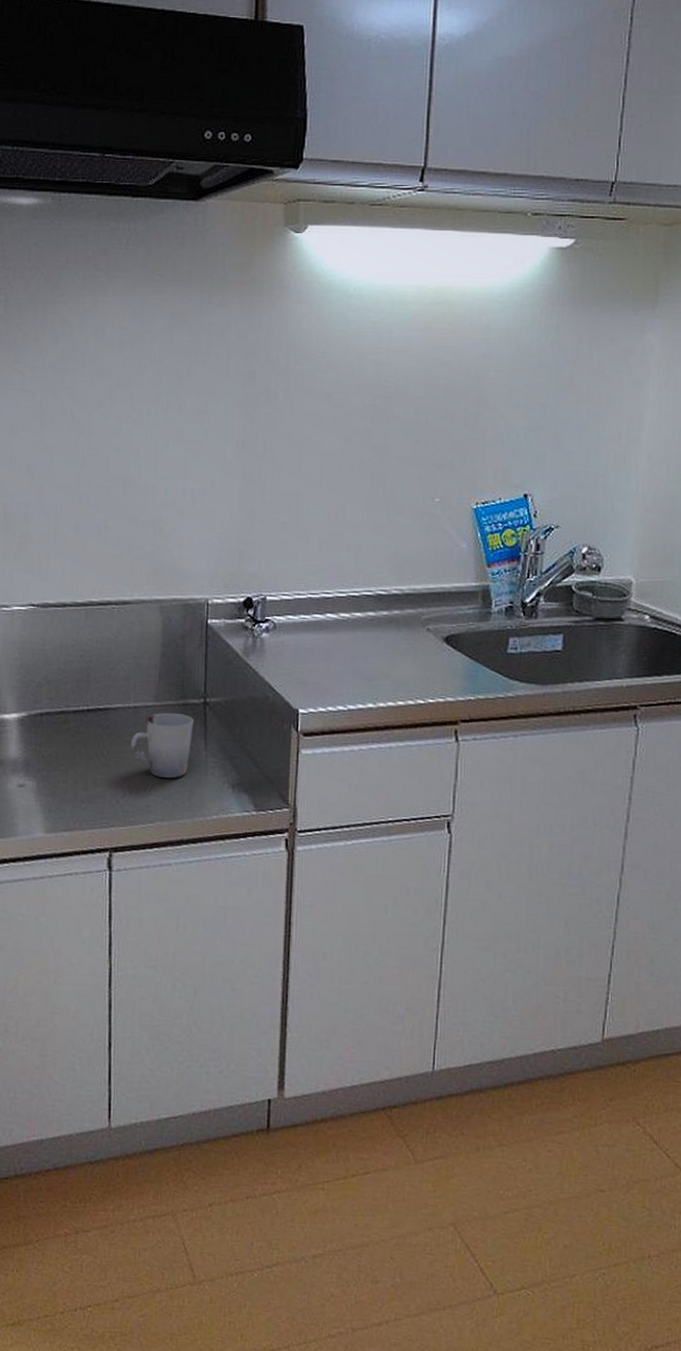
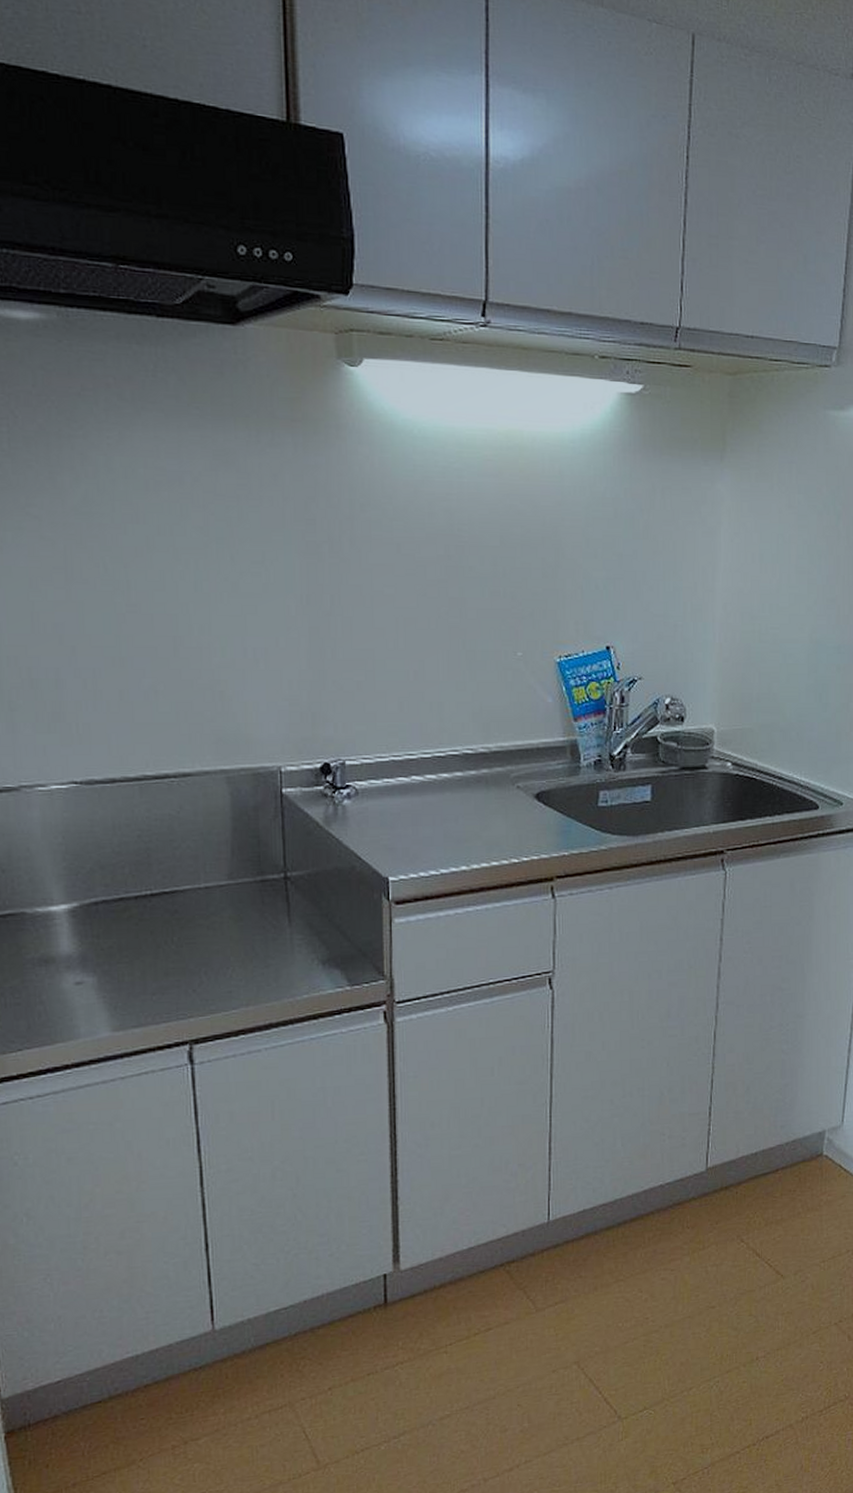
cup: present [130,713,194,778] -> none [204,891,275,960]

